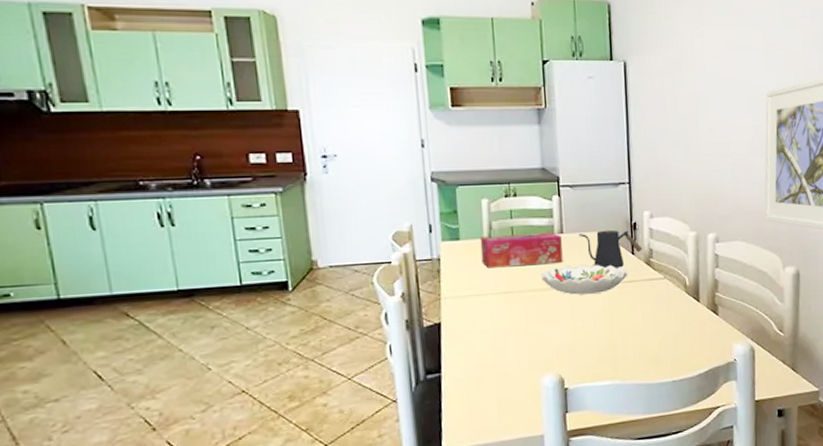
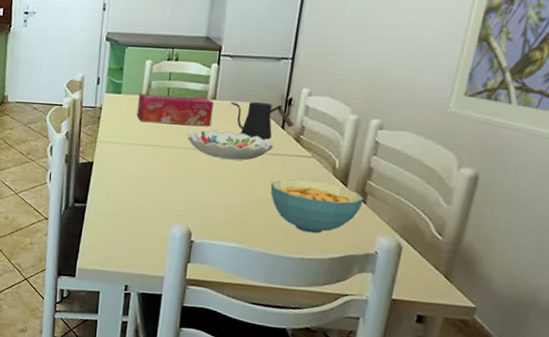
cereal bowl: none [632,301,716,354] -> present [270,179,364,234]

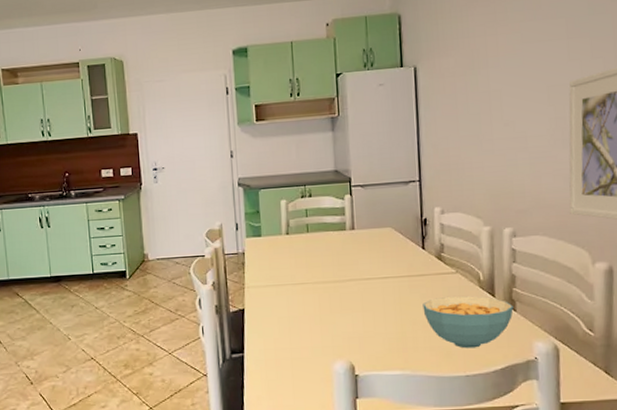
tissue box: present [136,93,214,126] -> none [278,229,354,262]
decorative bowl: present [187,130,274,161] -> none [333,258,419,287]
kettle: present [230,101,295,140] -> none [369,225,434,262]

